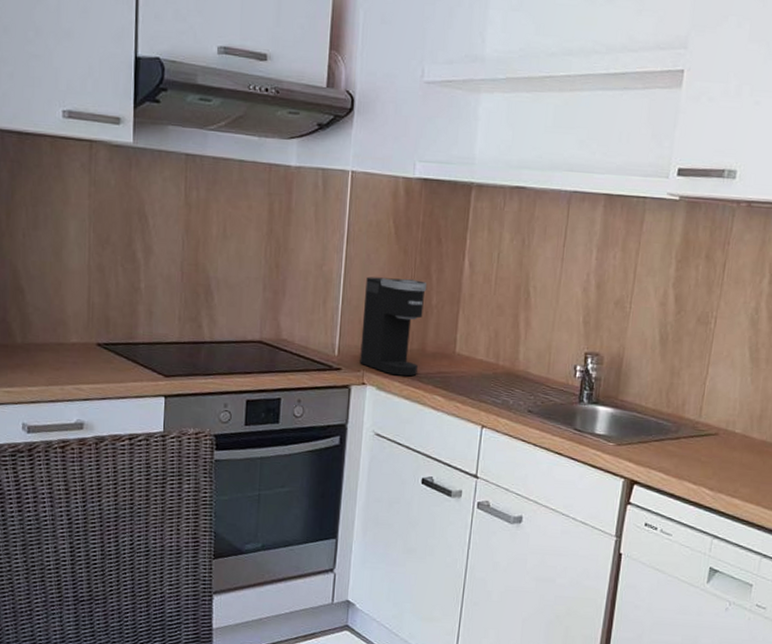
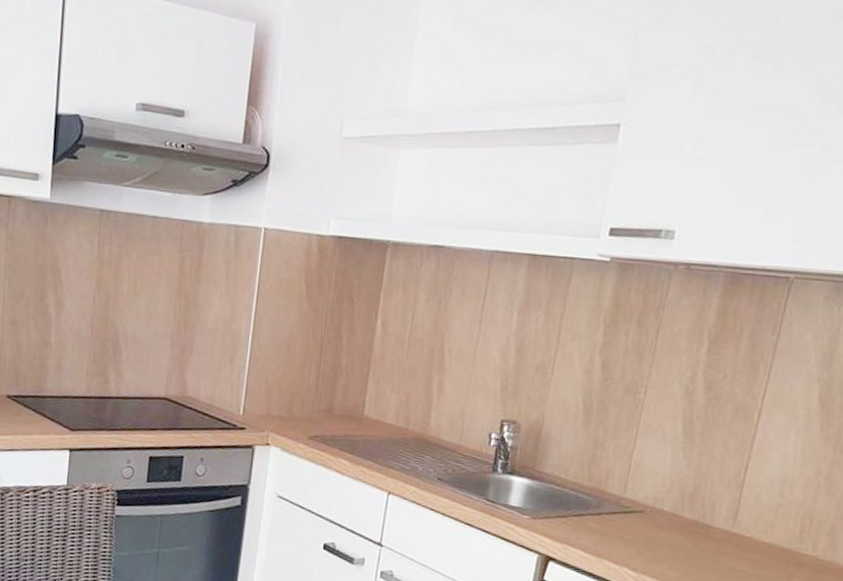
coffee maker: present [360,276,428,377] -> none [264,335,338,439]

